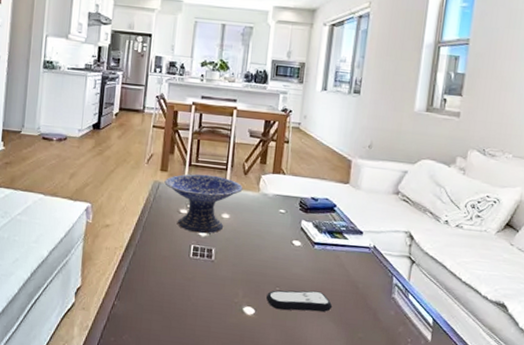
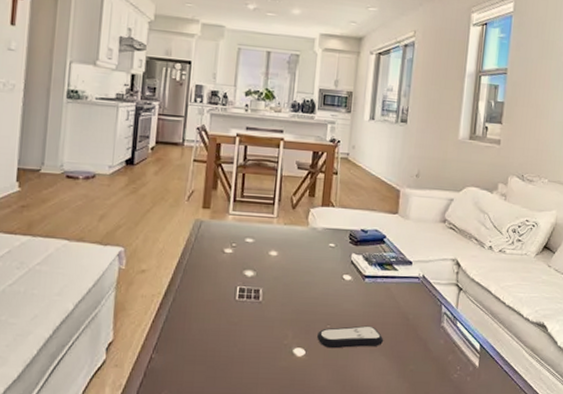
decorative bowl: present [164,174,243,234] -> none [207,210,291,274]

